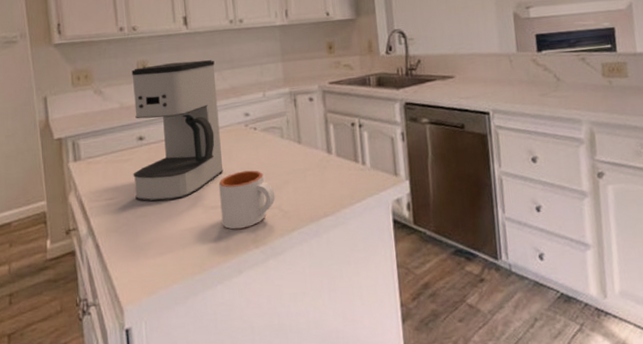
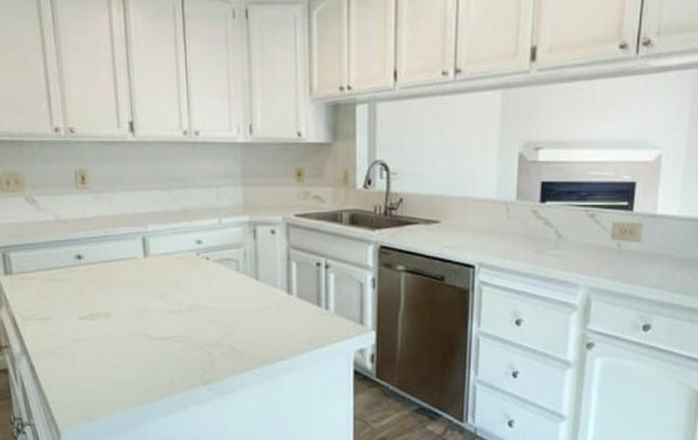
coffee maker: present [131,60,224,202] -> none [69,175,171,327]
mug: present [219,170,276,230] -> none [165,303,227,364]

